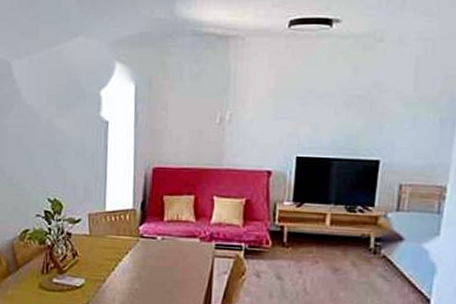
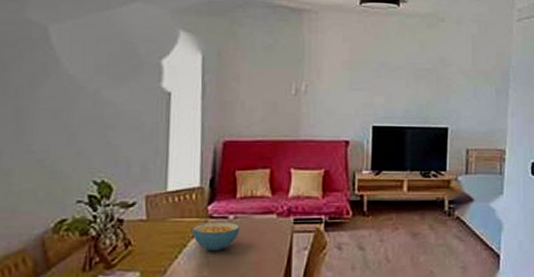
cereal bowl: none [125,241,166,268] -> present [191,222,239,251]

